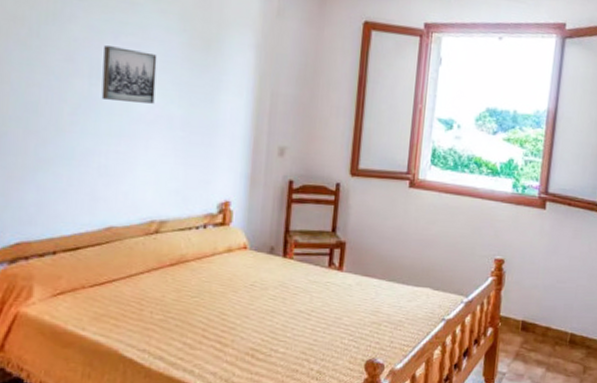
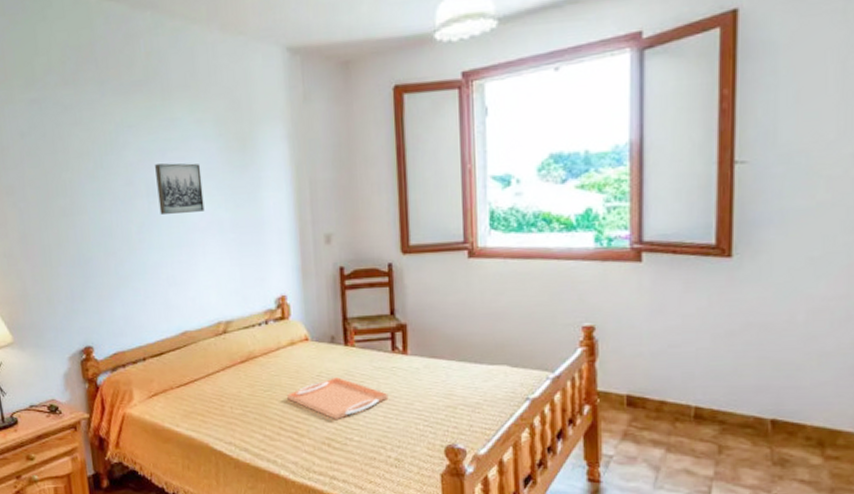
serving tray: none [215,288,319,331] -> present [287,377,389,421]

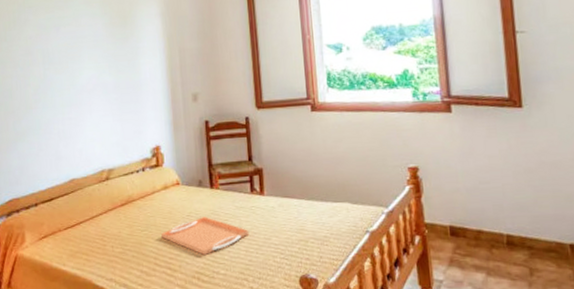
wall art: present [155,163,205,214] -> none [51,36,92,79]

